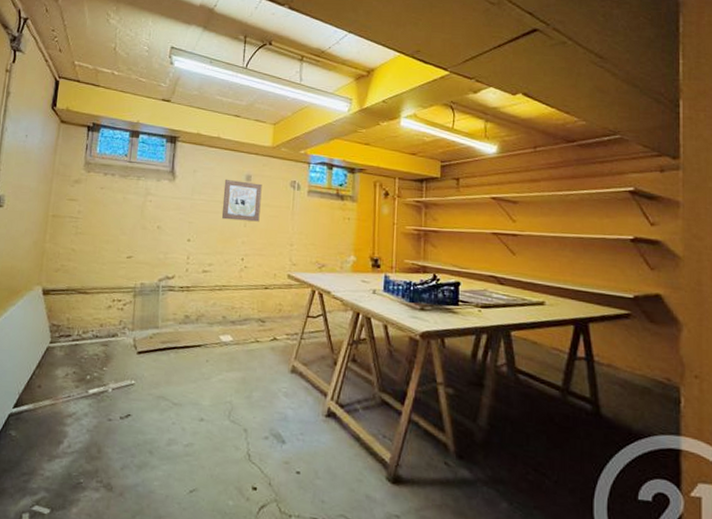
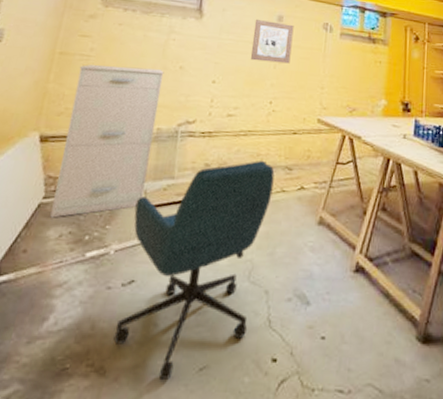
filing cabinet: none [57,226,144,360] -> present [50,65,164,218]
office chair: none [116,312,249,498] -> present [113,160,275,381]

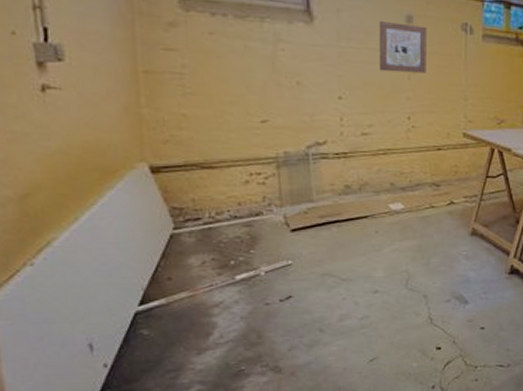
filing cabinet: present [50,65,164,218] -> none [173,84,283,247]
office chair: present [113,160,275,381] -> none [277,178,421,372]

